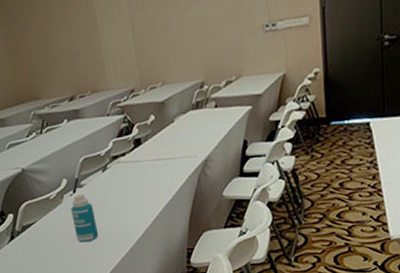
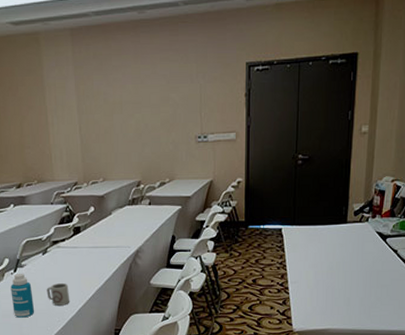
cup: none [109,201,136,227] -> present [46,283,70,306]

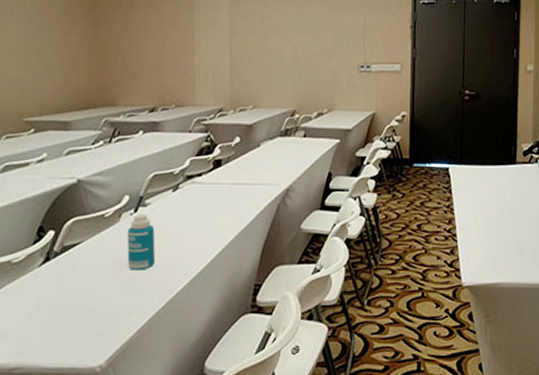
cup: present [46,283,70,306] -> none [173,227,202,255]

